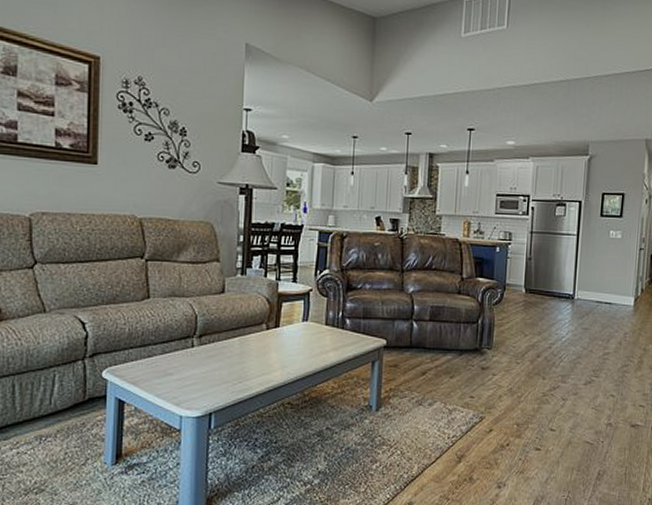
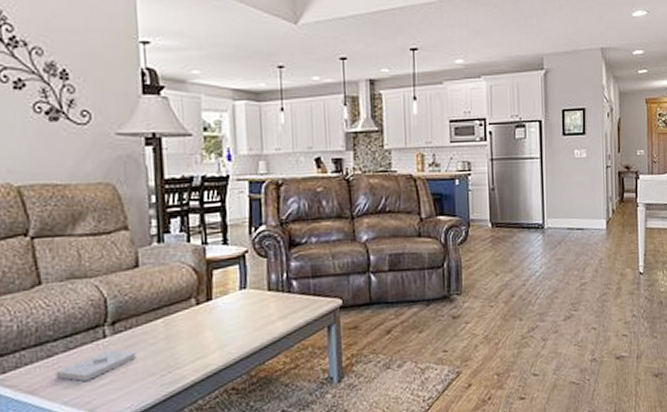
notepad: none [153,357,215,380] -> present [56,349,136,381]

